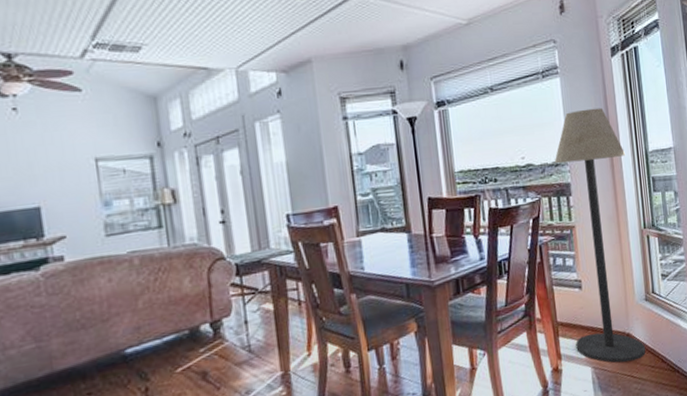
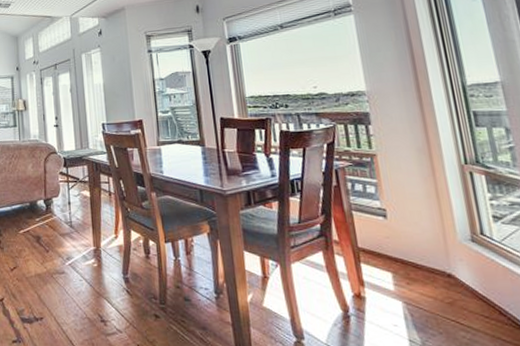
floor lamp: present [554,107,646,363] -> none [350,41,476,305]

